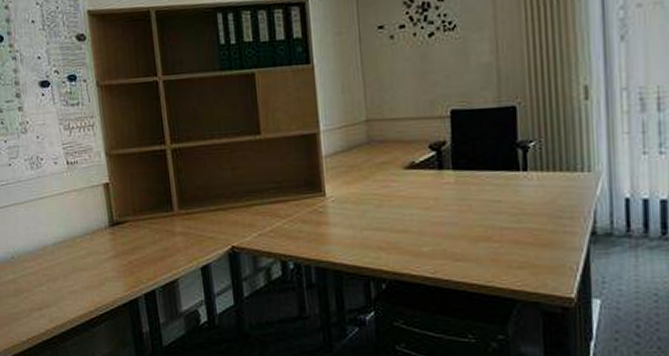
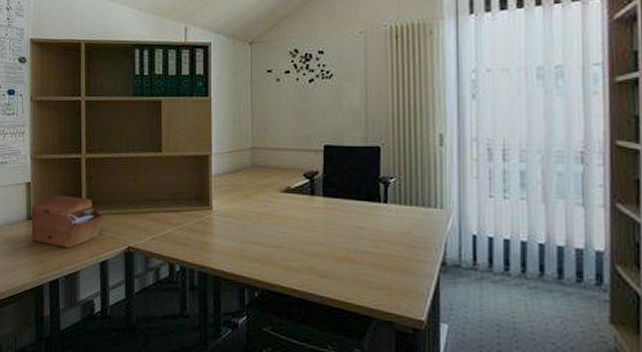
sewing box: none [113,194,200,255] -> present [31,195,103,248]

